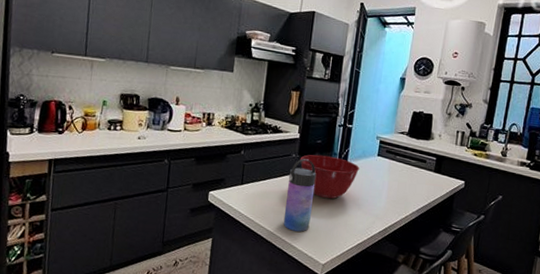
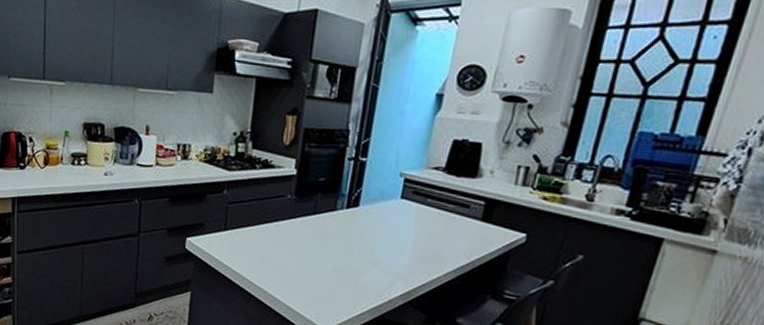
water bottle: present [283,158,317,232] -> none [275,200,318,290]
mixing bowl: present [300,154,360,199] -> none [297,195,377,252]

